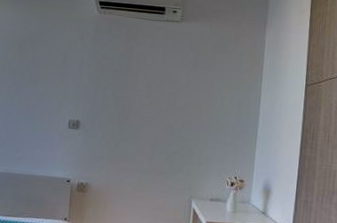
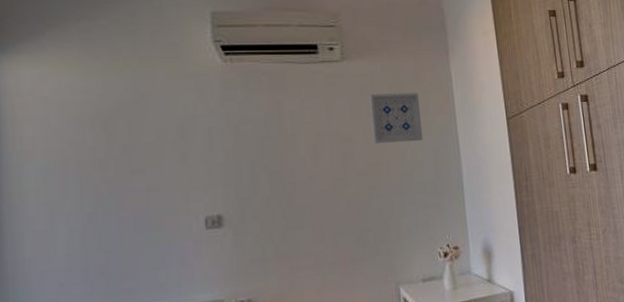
wall art: none [193,50,236,93] -> present [369,92,424,143]

